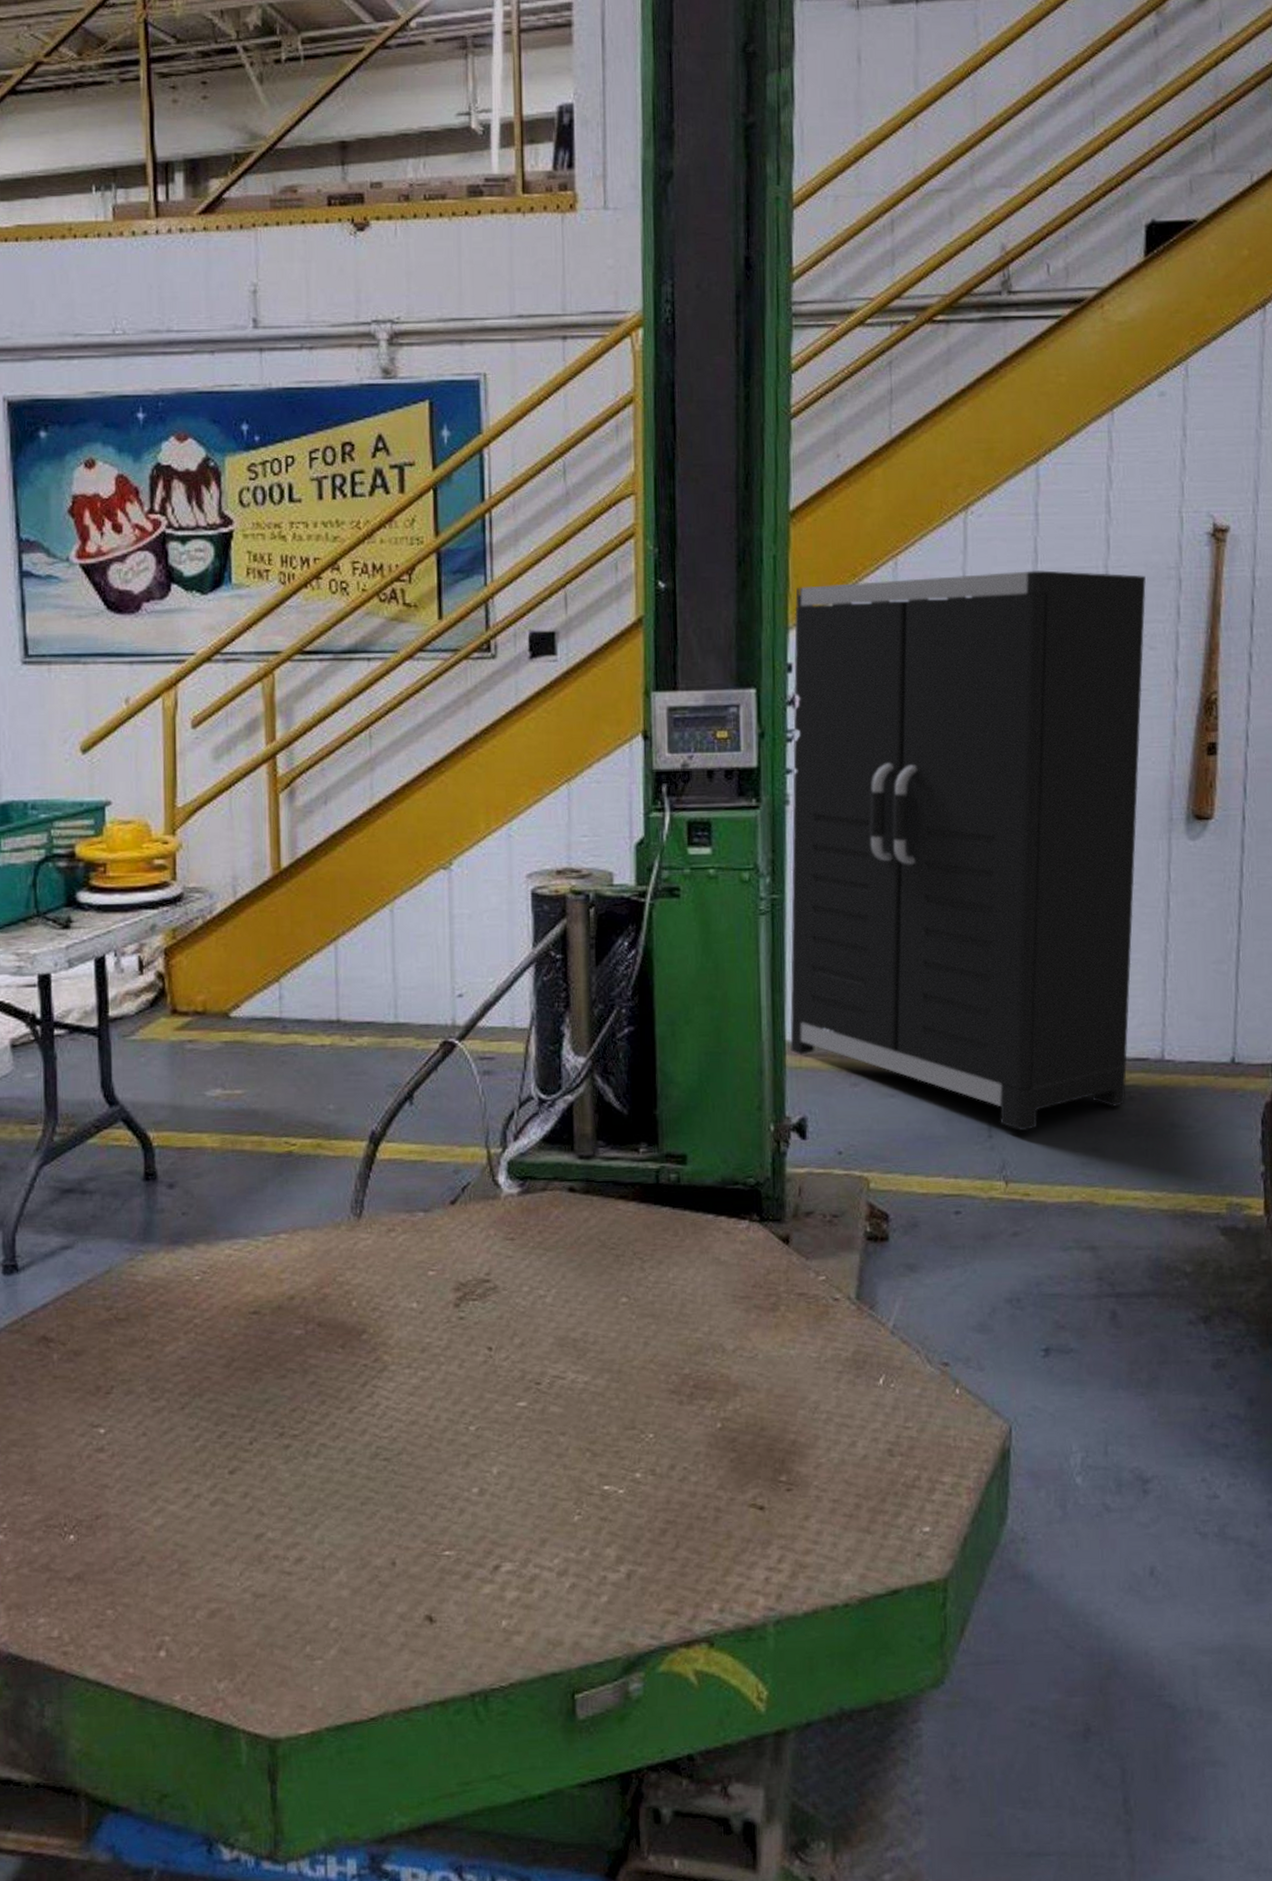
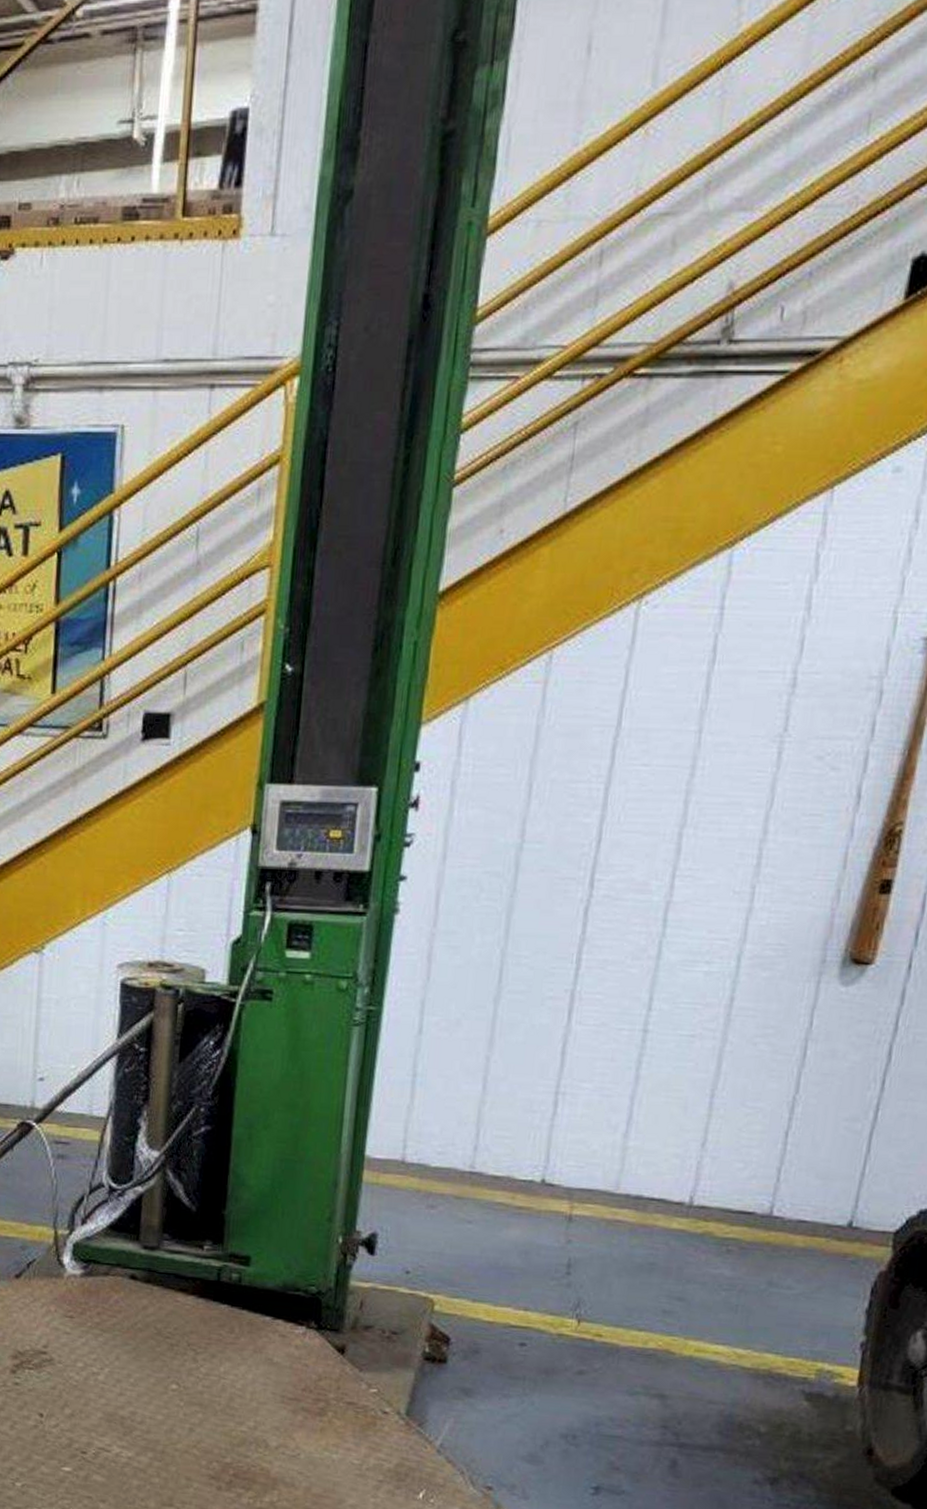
storage cabinet: present [790,570,1146,1130] -> none [369,672,840,1272]

